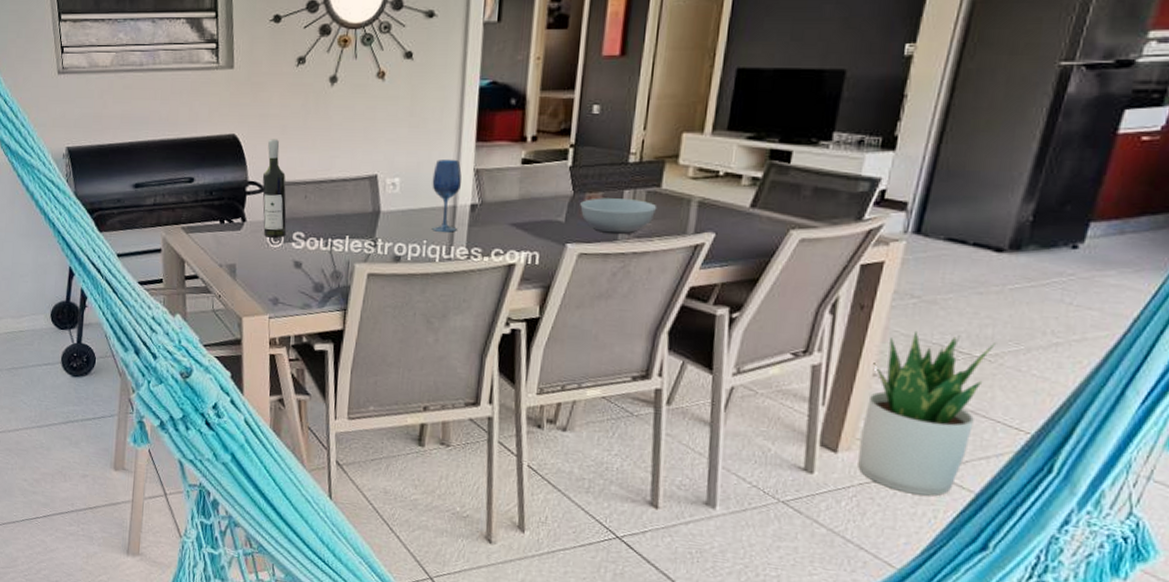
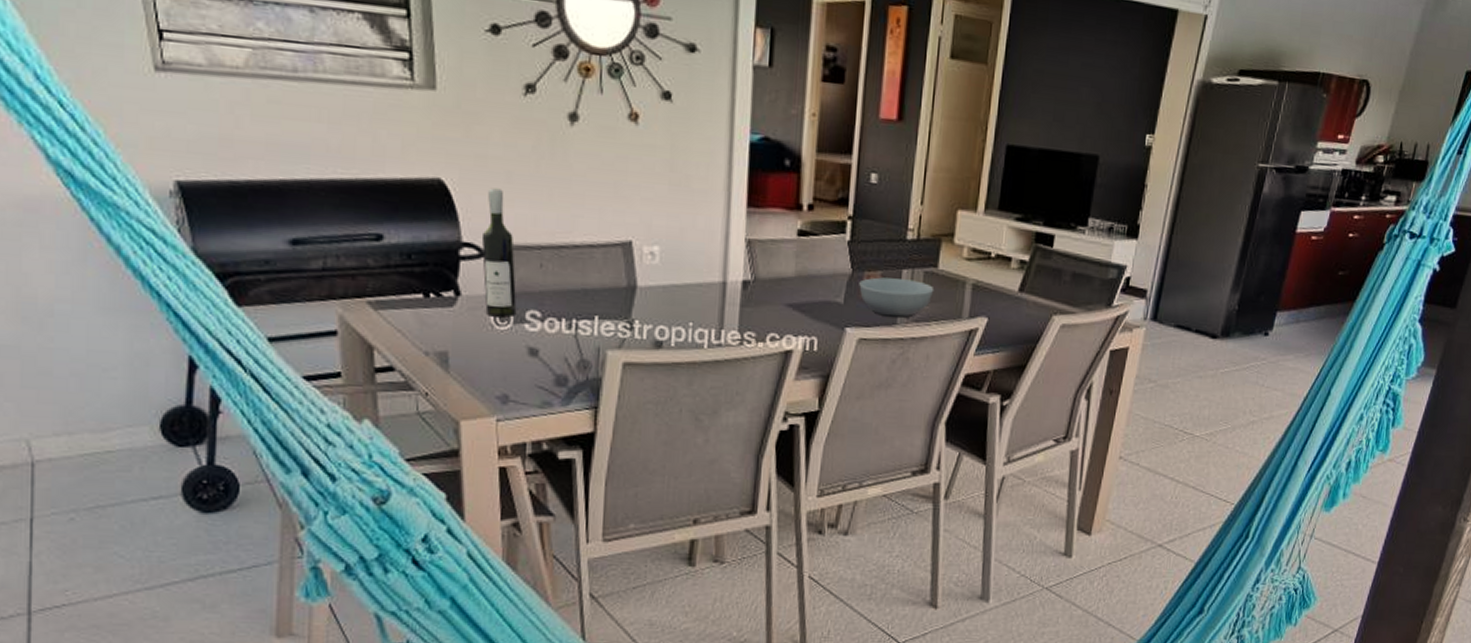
wineglass: present [432,159,462,233] -> none [697,225,733,315]
planter: present [858,330,997,497] -> none [1107,413,1212,569]

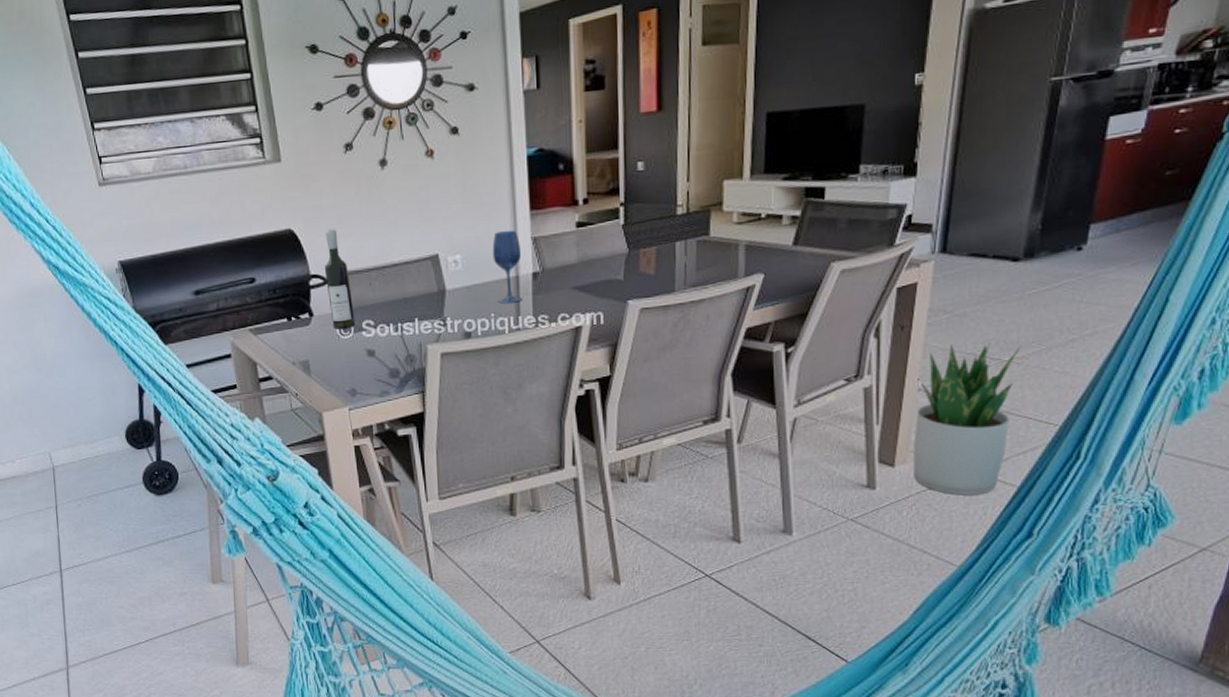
wineglass: none [697,225,733,315] -> present [492,230,522,305]
bowl: present [859,277,935,319] -> none [636,250,708,287]
planter: none [1107,413,1212,569] -> present [913,343,1022,496]

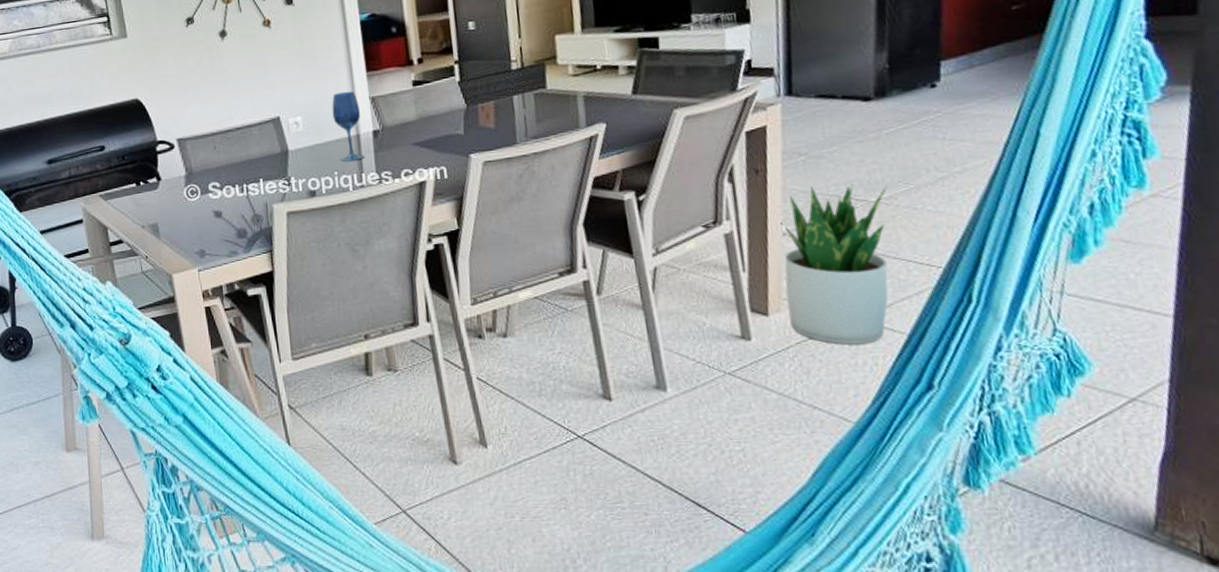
bottle: present [324,229,356,329] -> none [170,97,202,192]

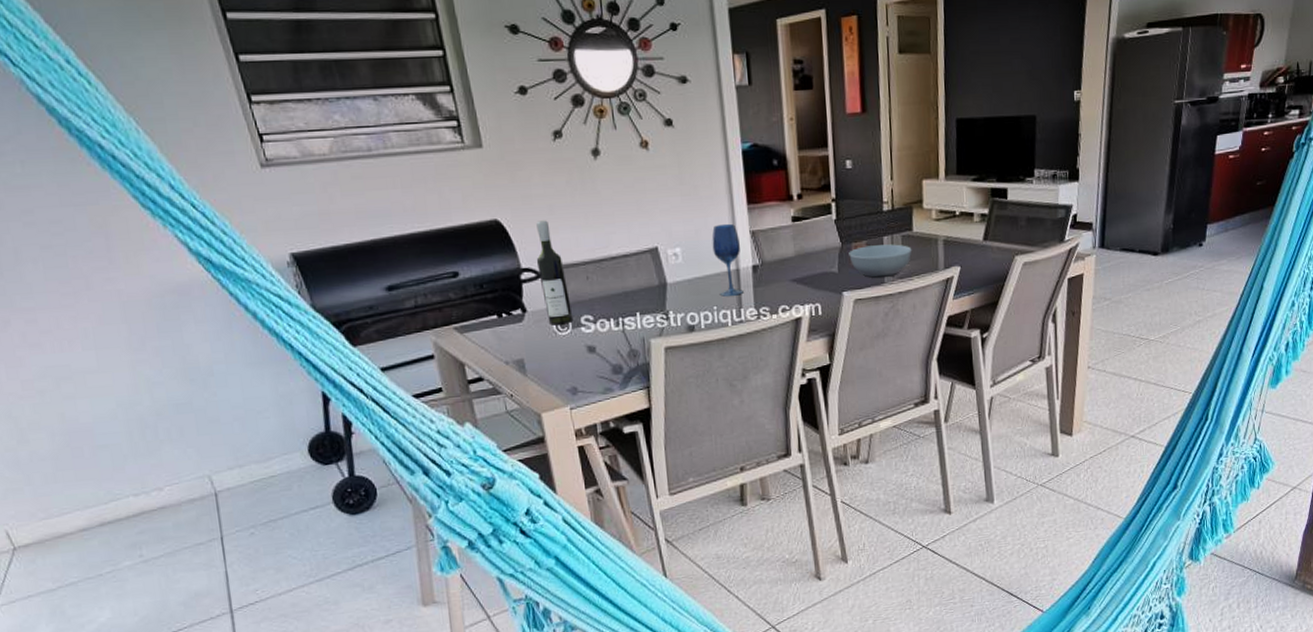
bottle: none [170,97,202,192] -> present [536,220,574,326]
bowl: none [475,103,547,140] -> present [849,244,912,279]
planter: present [780,184,888,345] -> none [1086,325,1163,458]

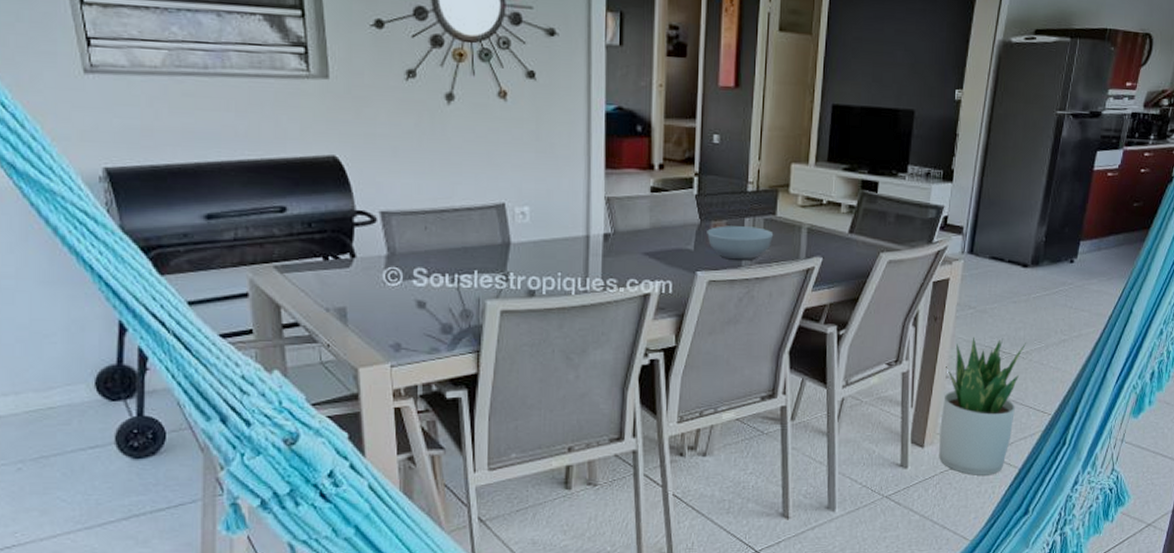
bottle: present [536,220,574,326] -> none [372,162,406,275]
wineglass: present [711,223,744,297] -> none [563,186,594,265]
planter: none [1086,325,1163,458] -> present [939,336,1027,475]

